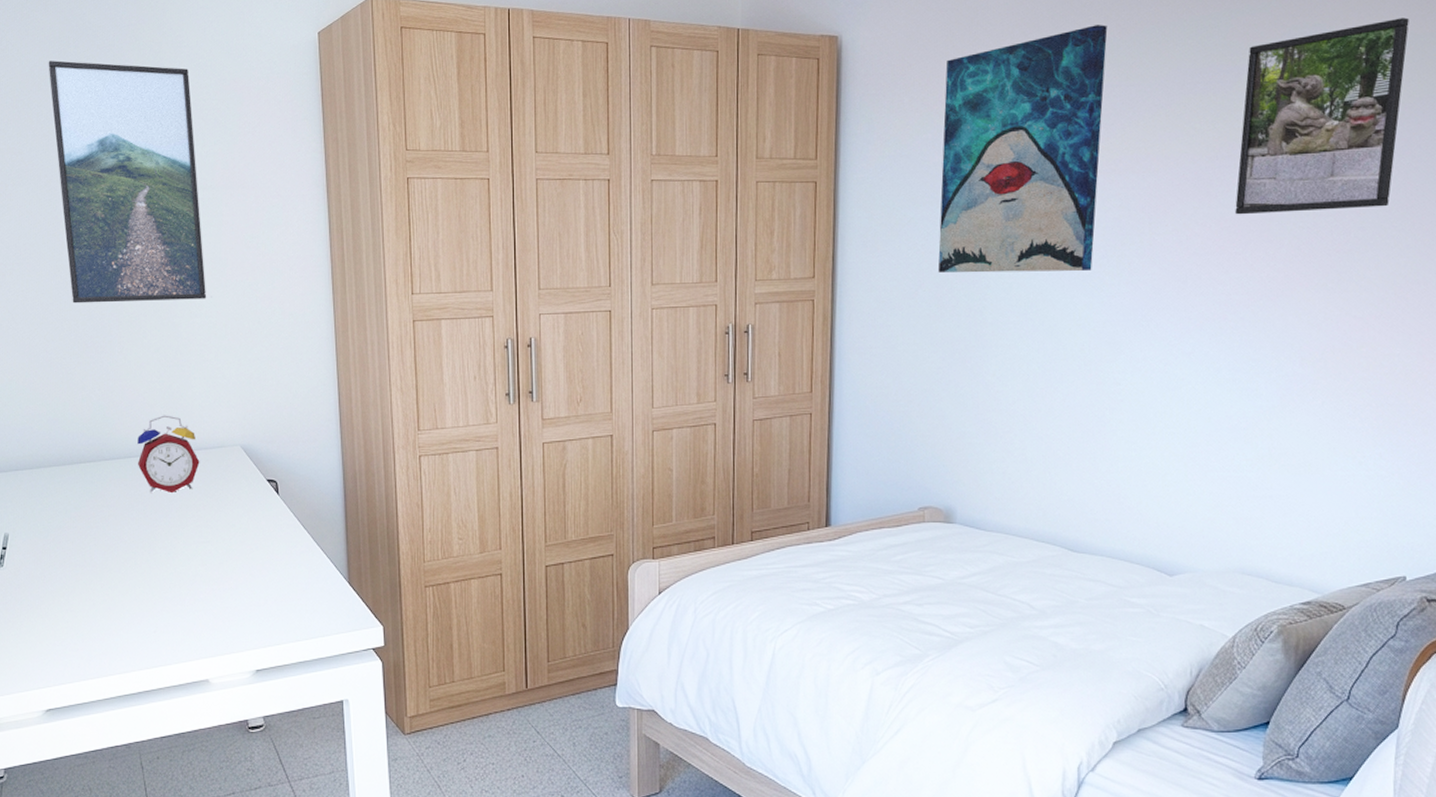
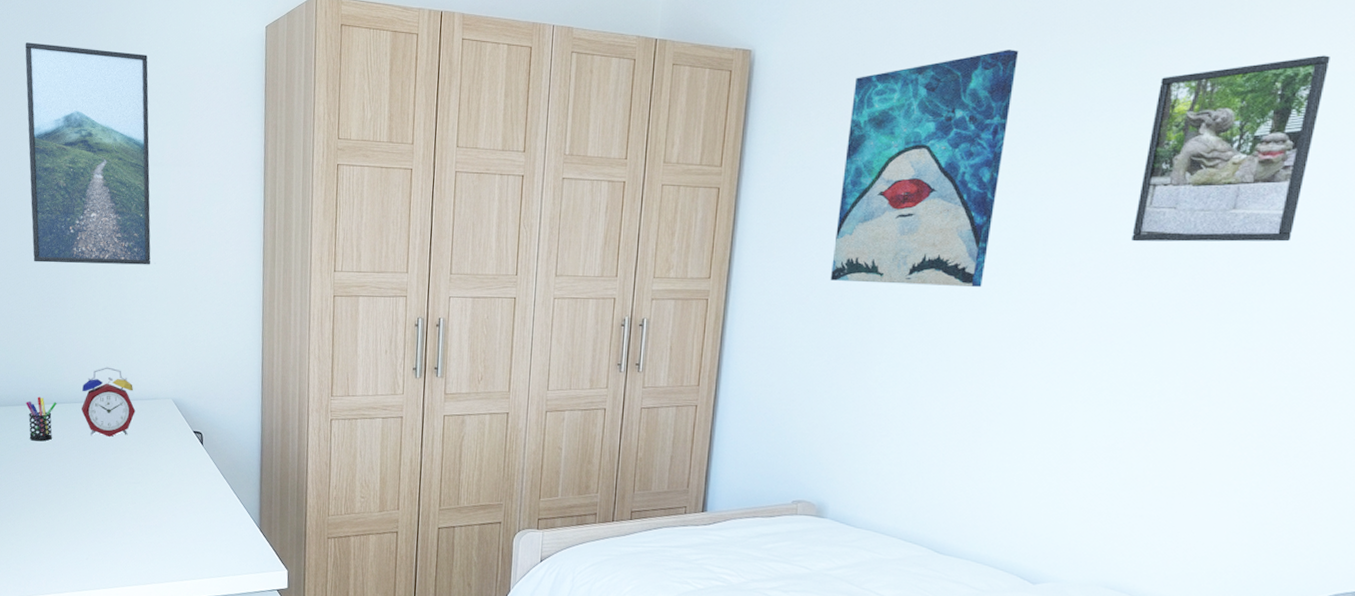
pen holder: none [73,453,109,504] -> present [26,396,57,441]

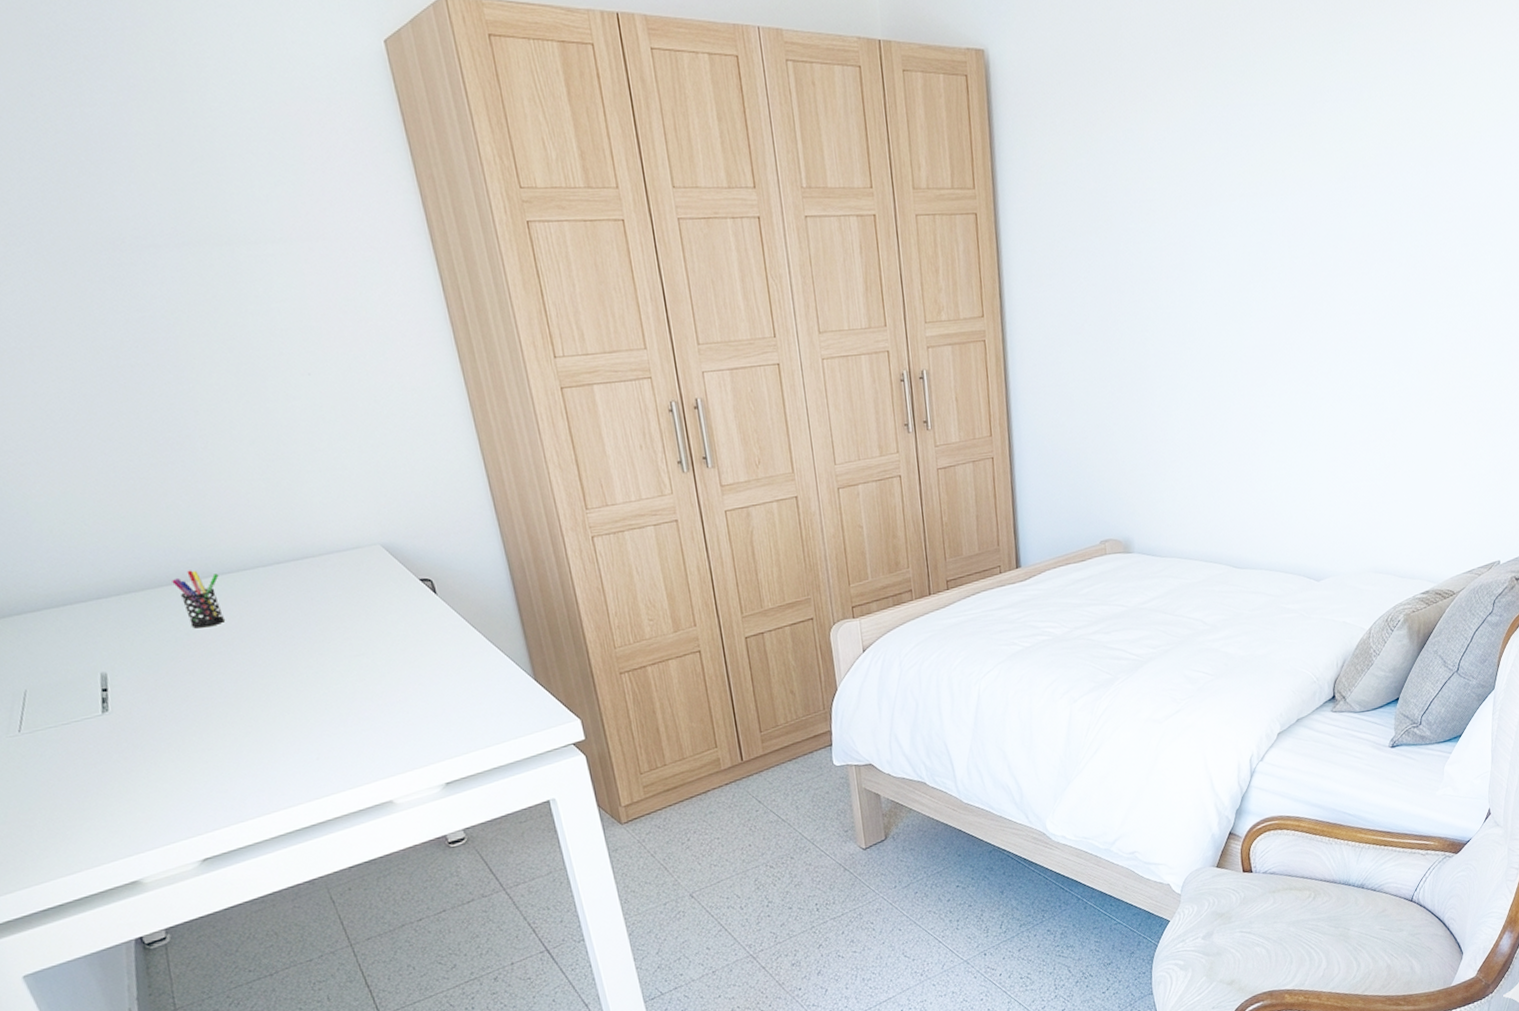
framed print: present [25,42,151,265] -> none [16,76,304,393]
alarm clock: present [81,367,136,437] -> none [249,517,335,608]
wall art: present [830,50,1019,287] -> none [1094,39,1244,305]
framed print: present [1132,55,1330,242] -> none [1361,34,1502,236]

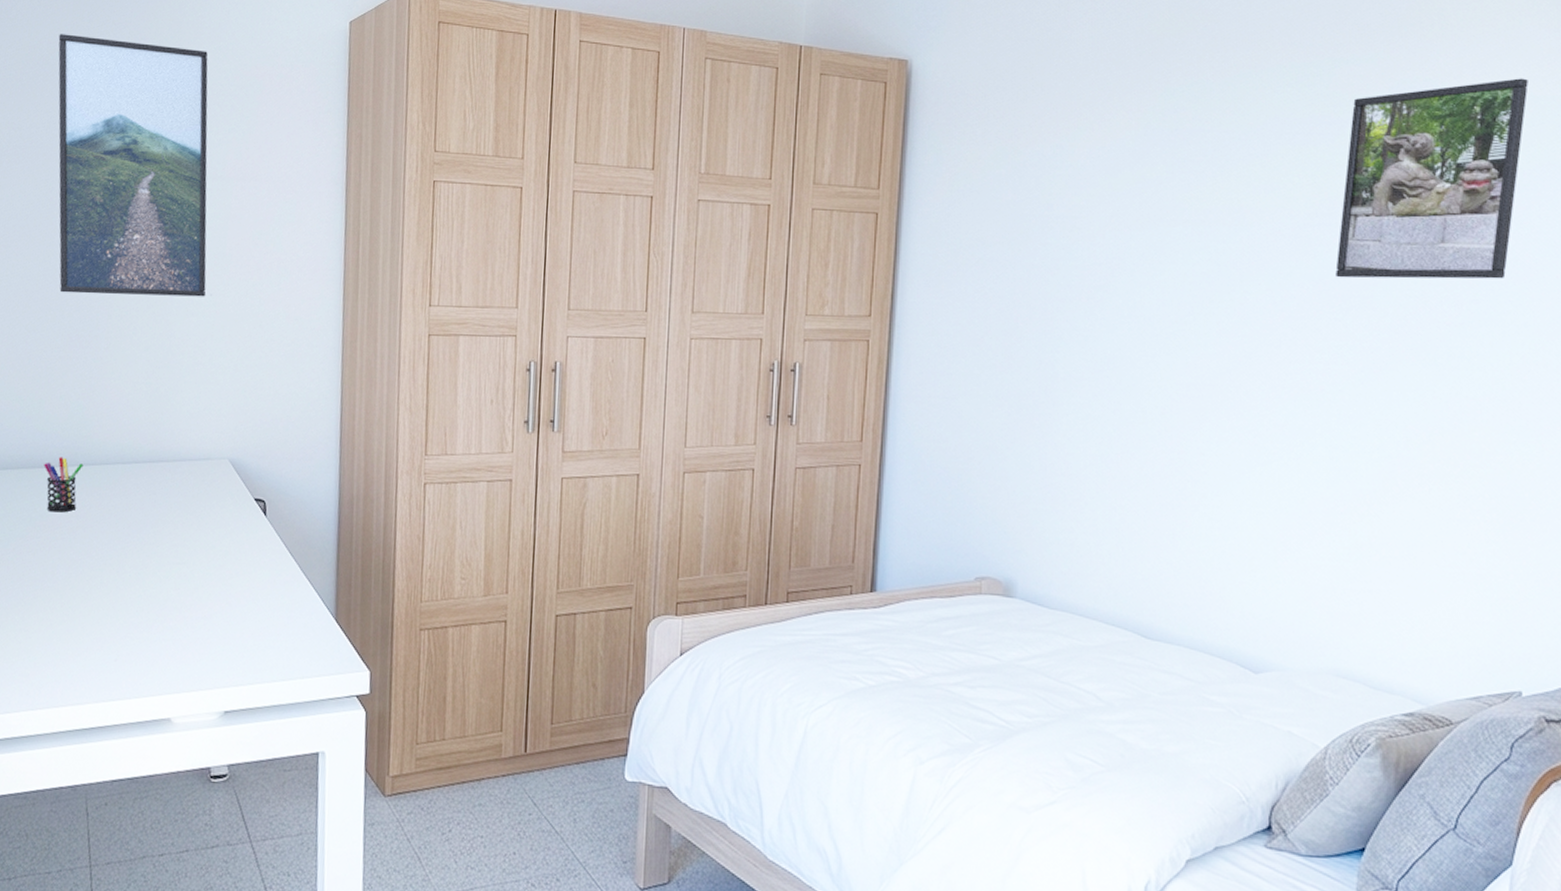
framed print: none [16,76,304,393] -> present [58,34,208,297]
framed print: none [1361,34,1502,236] -> present [1335,78,1528,279]

